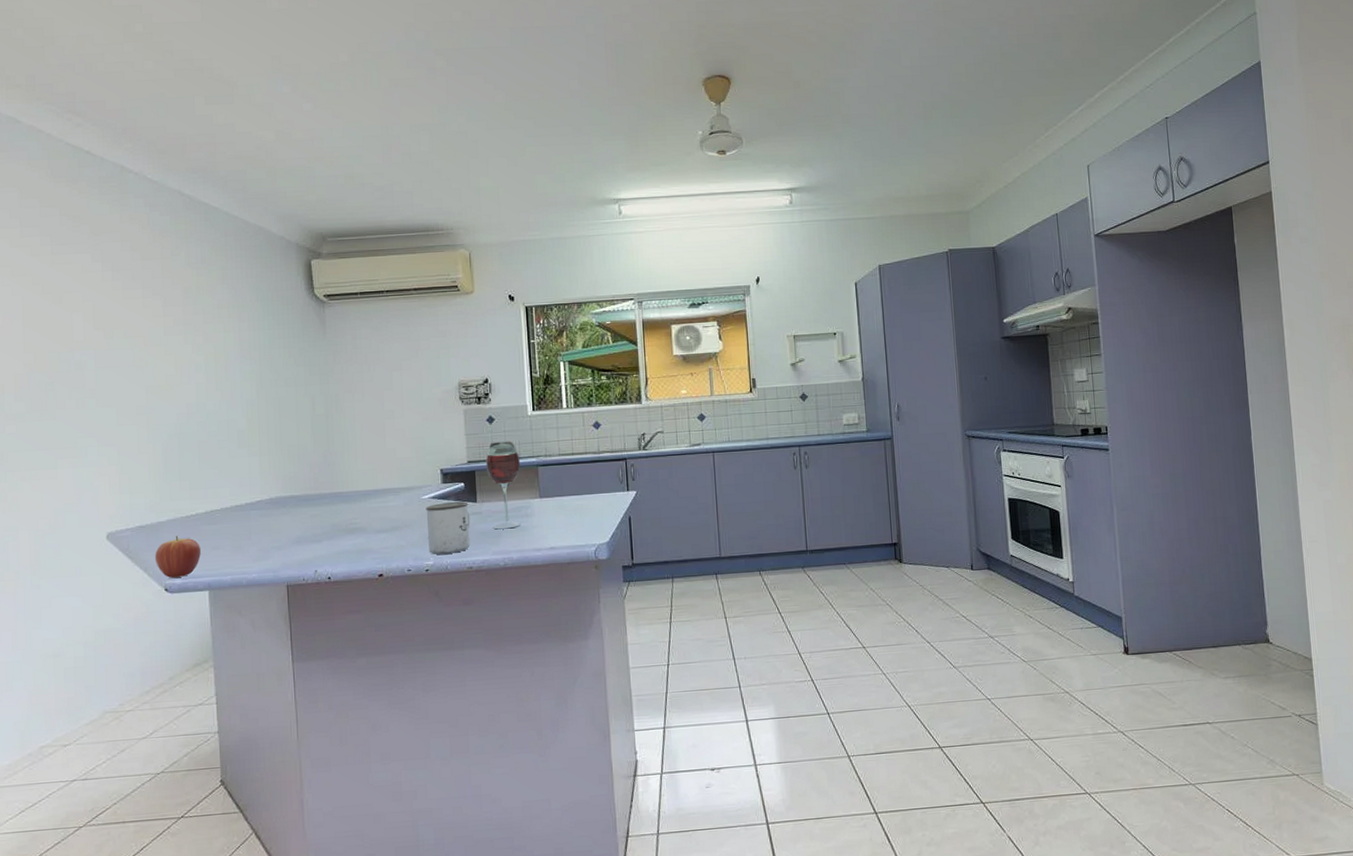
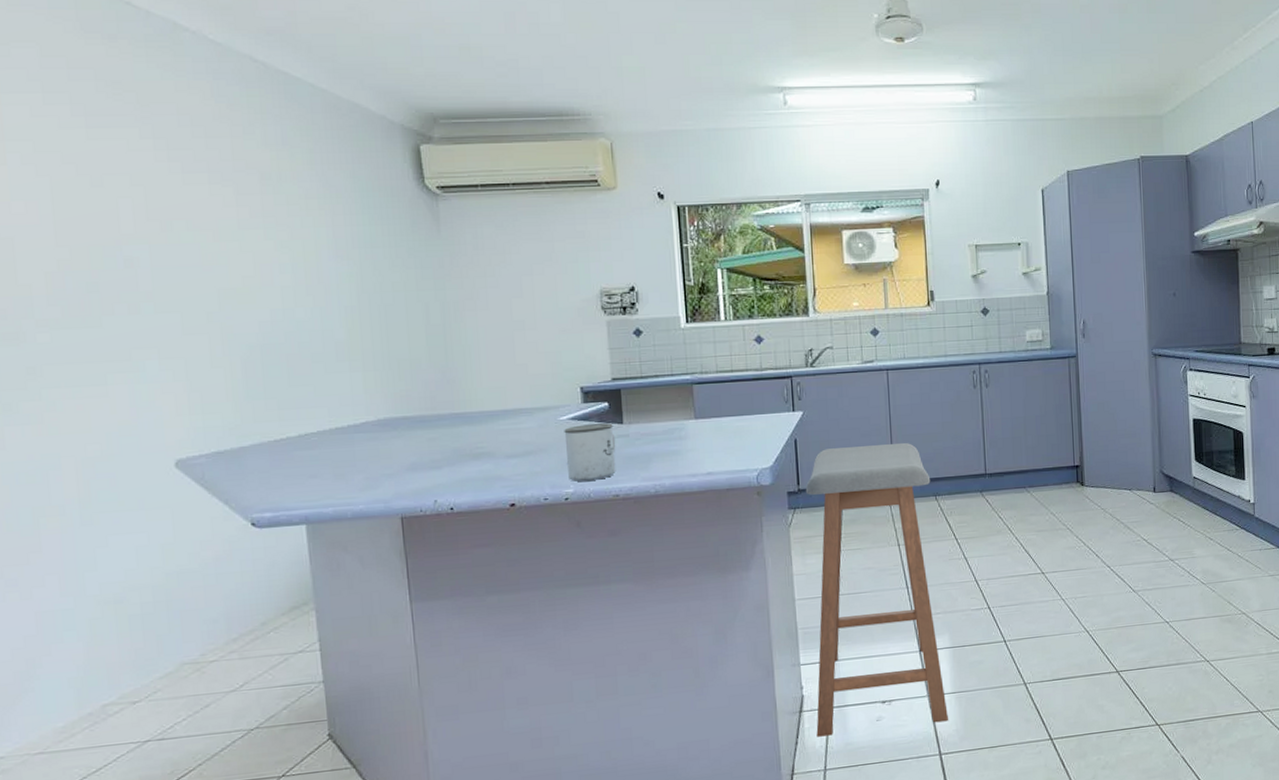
fruit: present [154,535,201,578] -> none [236,462,295,511]
wineglass: present [485,441,522,530] -> none [632,356,675,454]
stool: none [638,520,774,801] -> present [805,442,948,737]

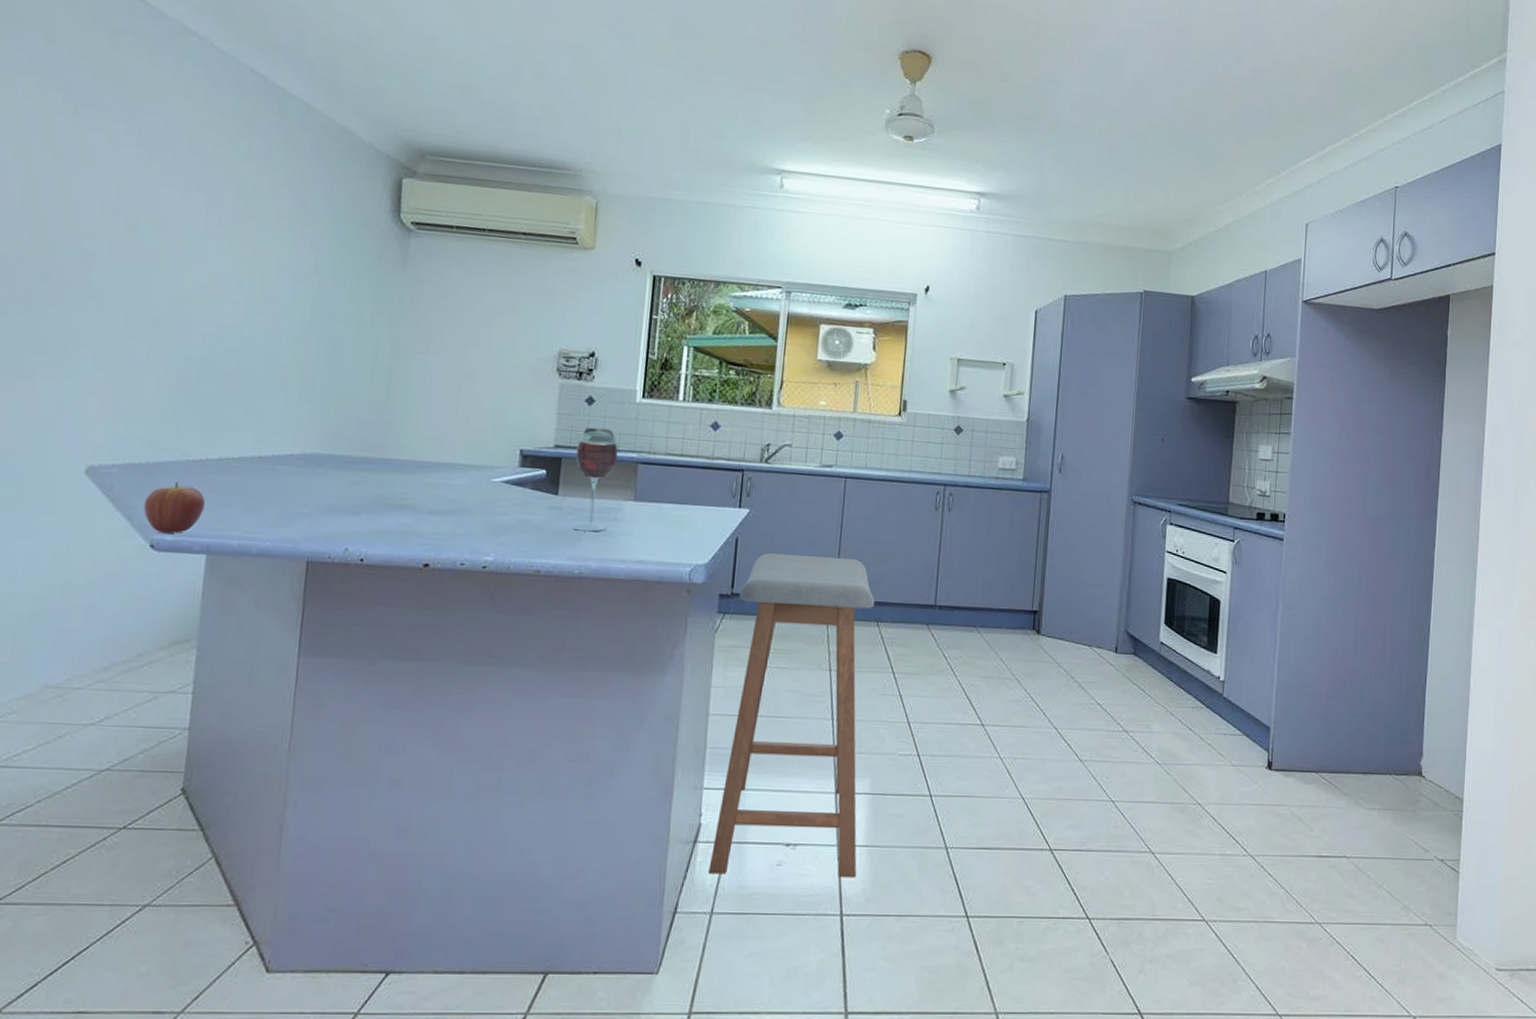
fruit: none [236,462,295,511] -> present [143,482,205,533]
mug: present [564,423,616,482] -> none [490,489,548,552]
wineglass: none [632,356,675,454] -> present [572,427,618,532]

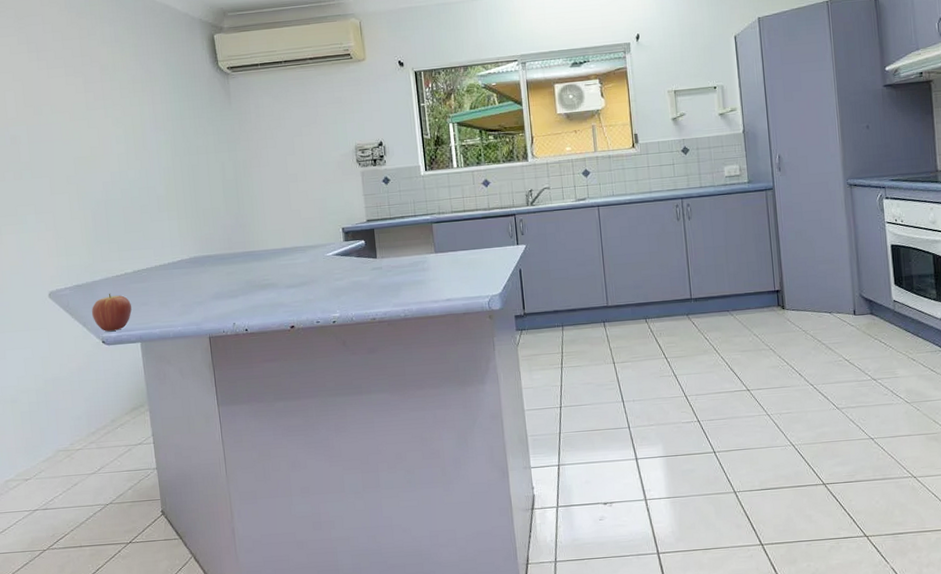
wineglass: present [572,427,618,532] -> none [383,200,419,283]
stool: present [708,553,875,877] -> none [530,271,664,532]

